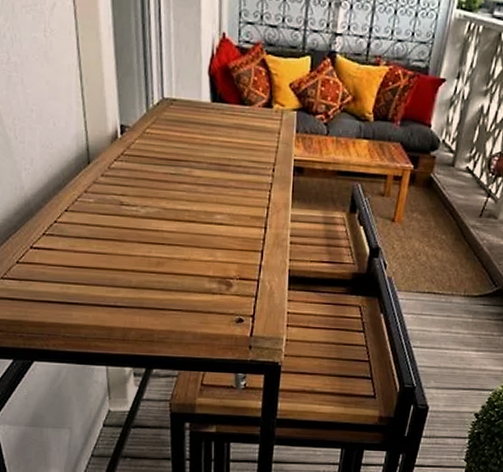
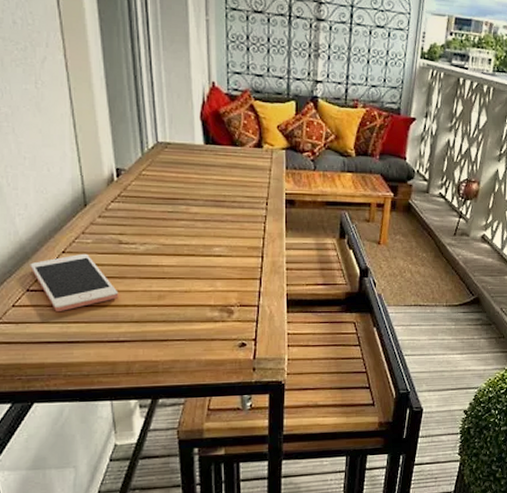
cell phone: none [34,214,118,271] -> present [30,254,119,311]

